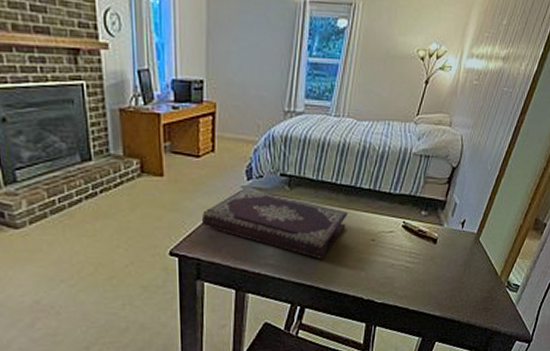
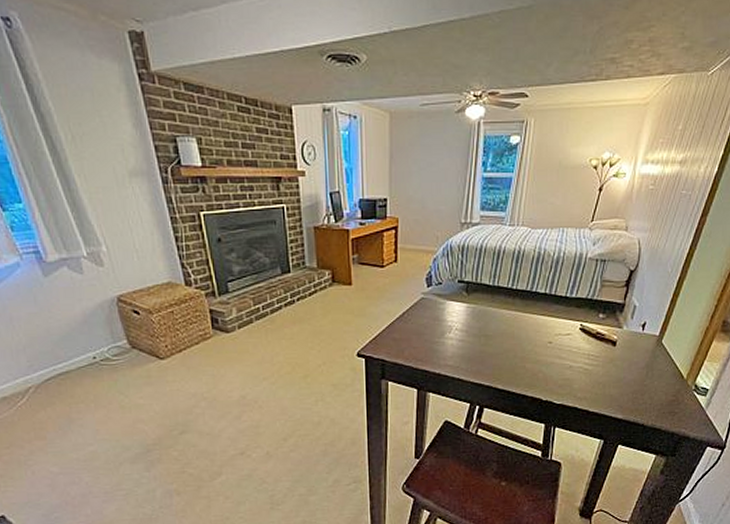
book: present [201,189,348,259] -> none [385,295,524,361]

